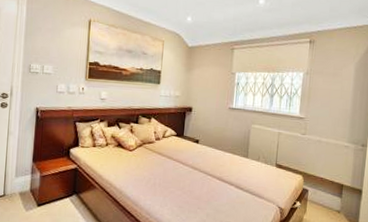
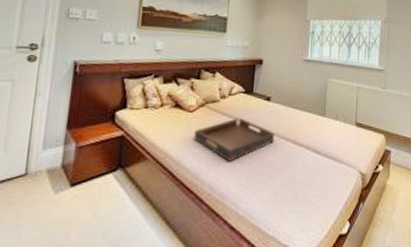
serving tray: none [133,157,203,193] -> present [194,118,275,162]

